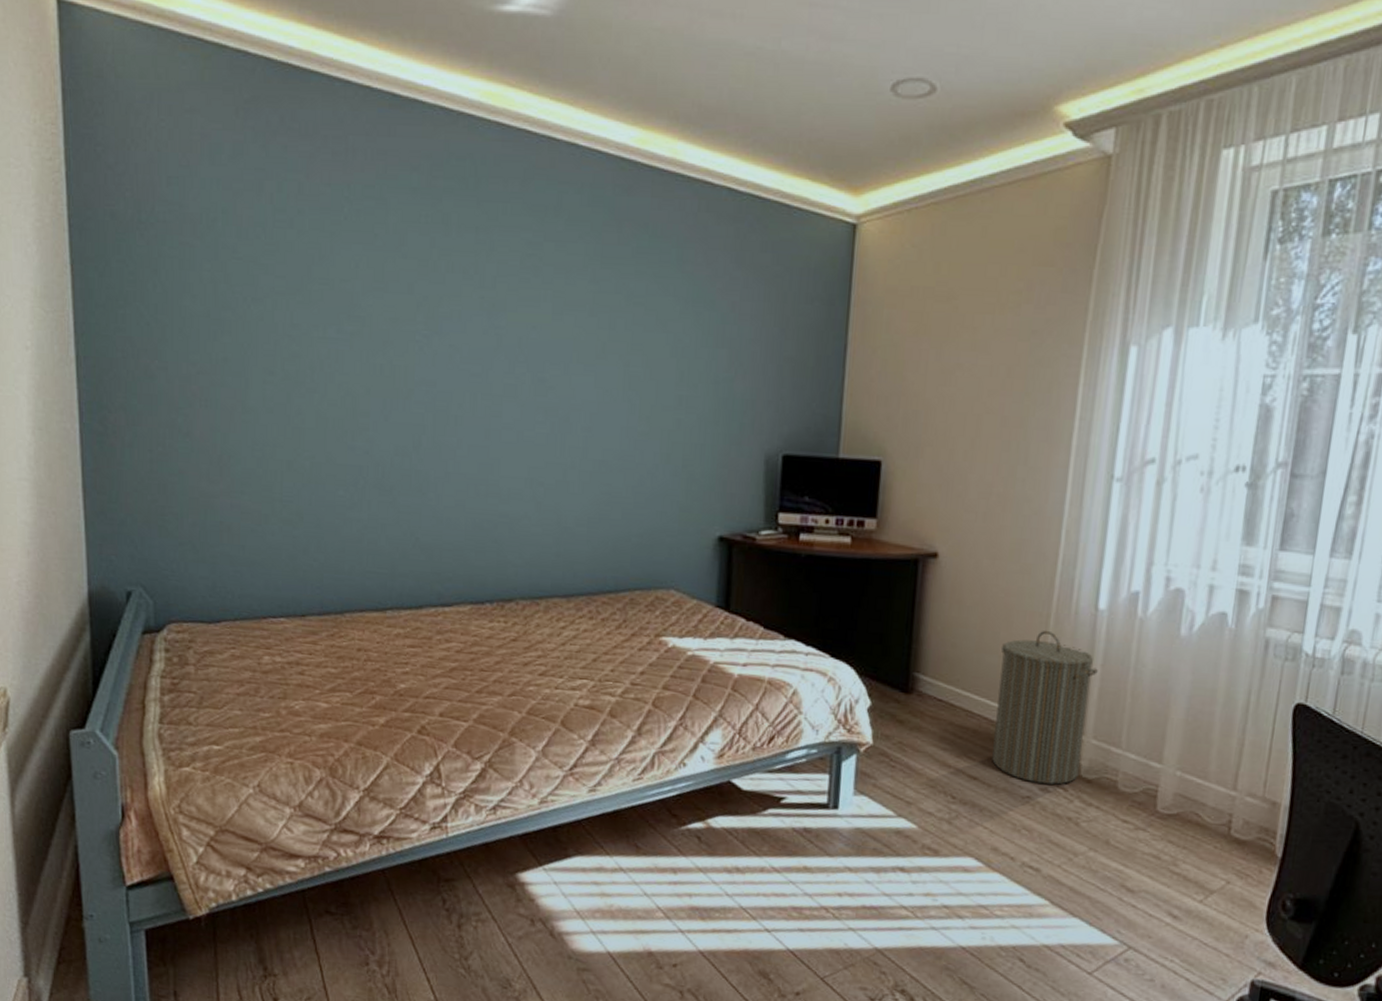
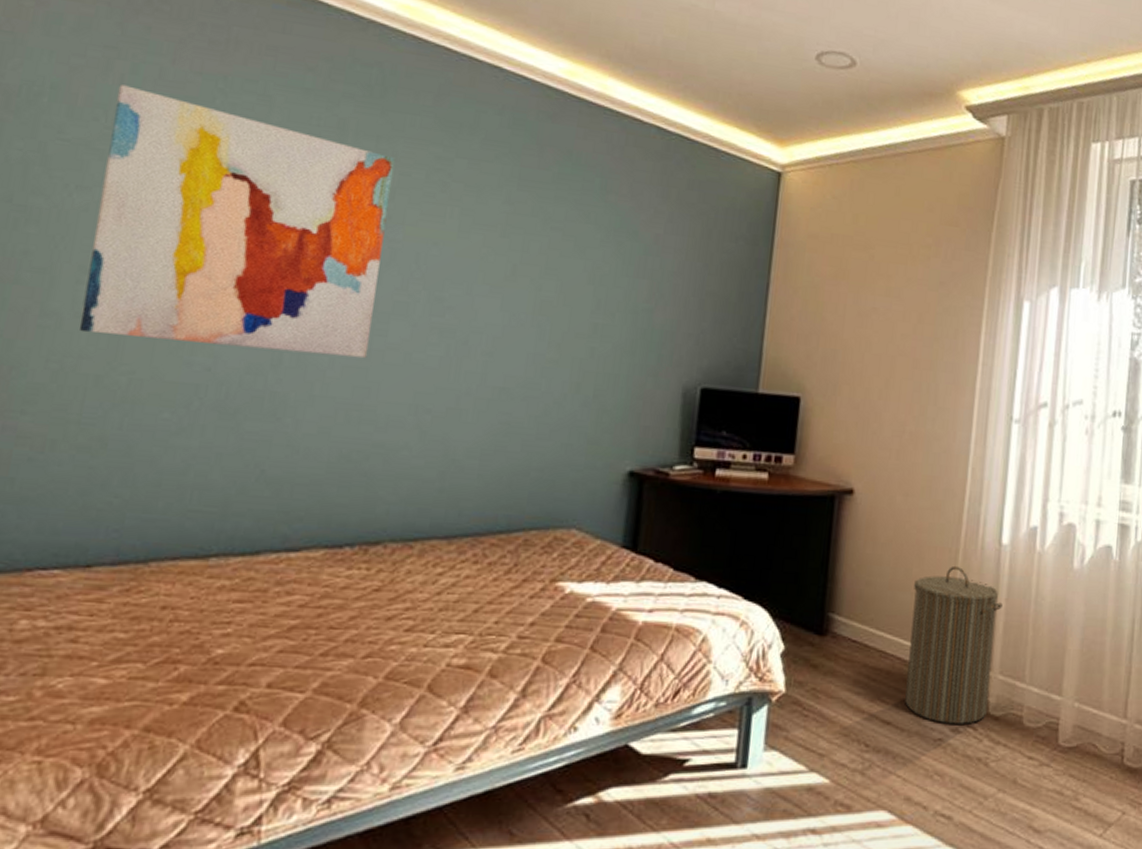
wall art: none [270,203,493,439] -> present [78,85,396,359]

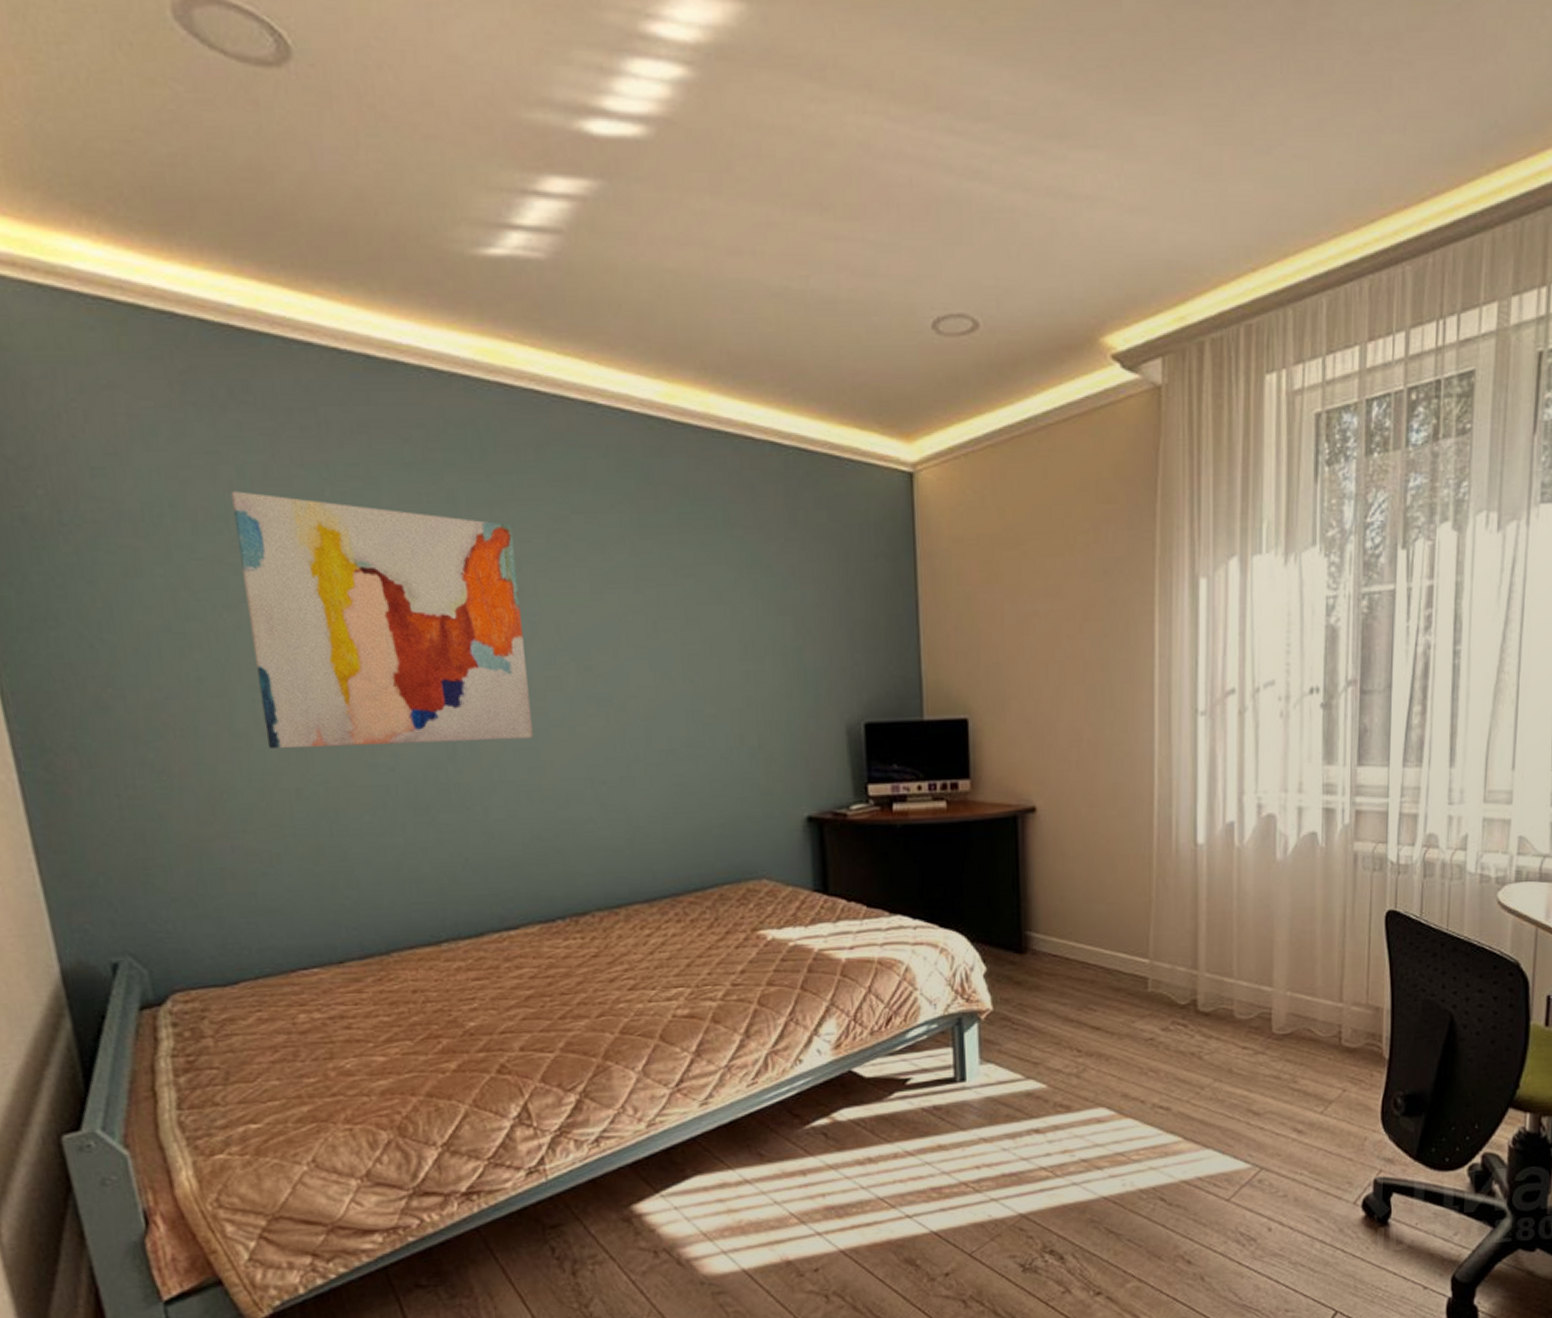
laundry hamper: present [905,565,1003,724] -> none [1109,871,1203,1024]

